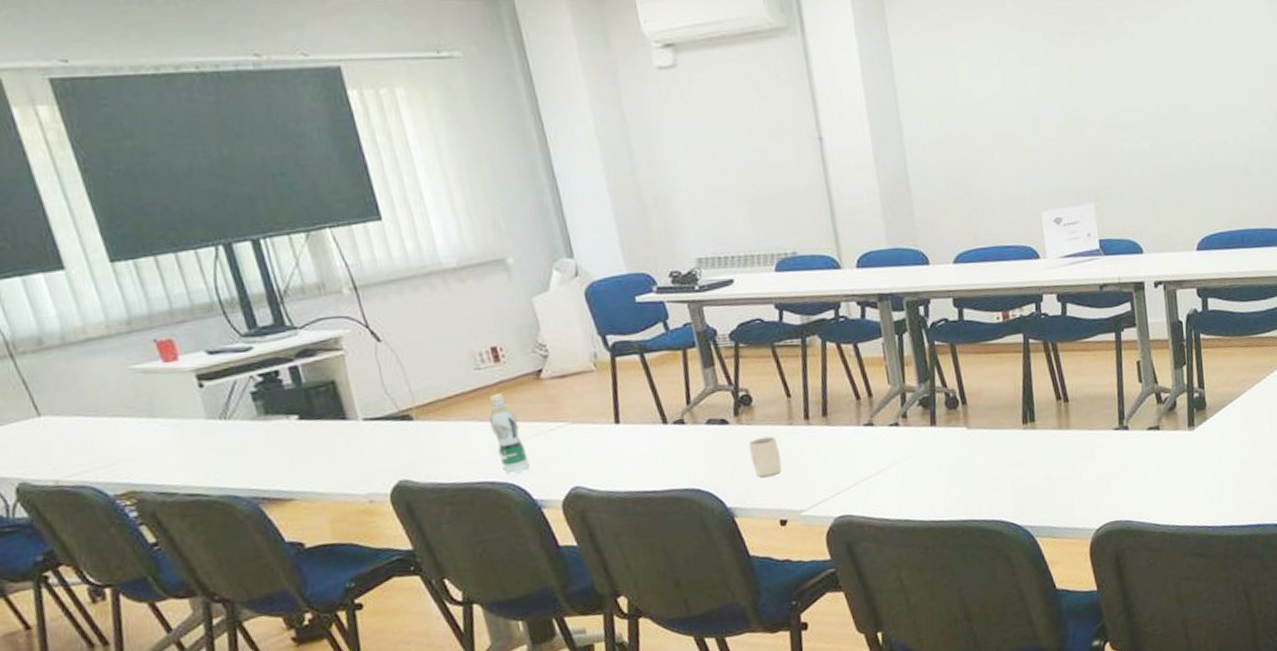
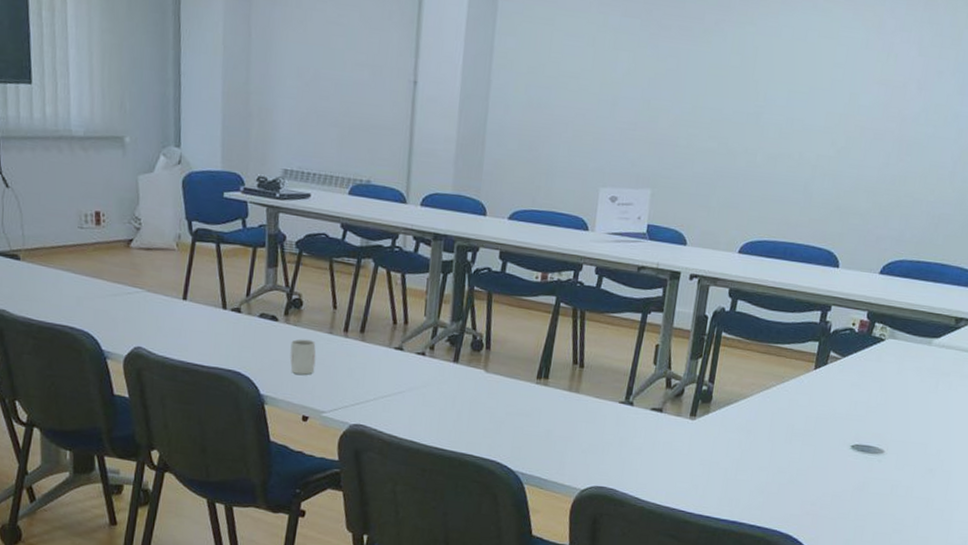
bottle: present [490,393,530,477] -> none [81,252,105,327]

